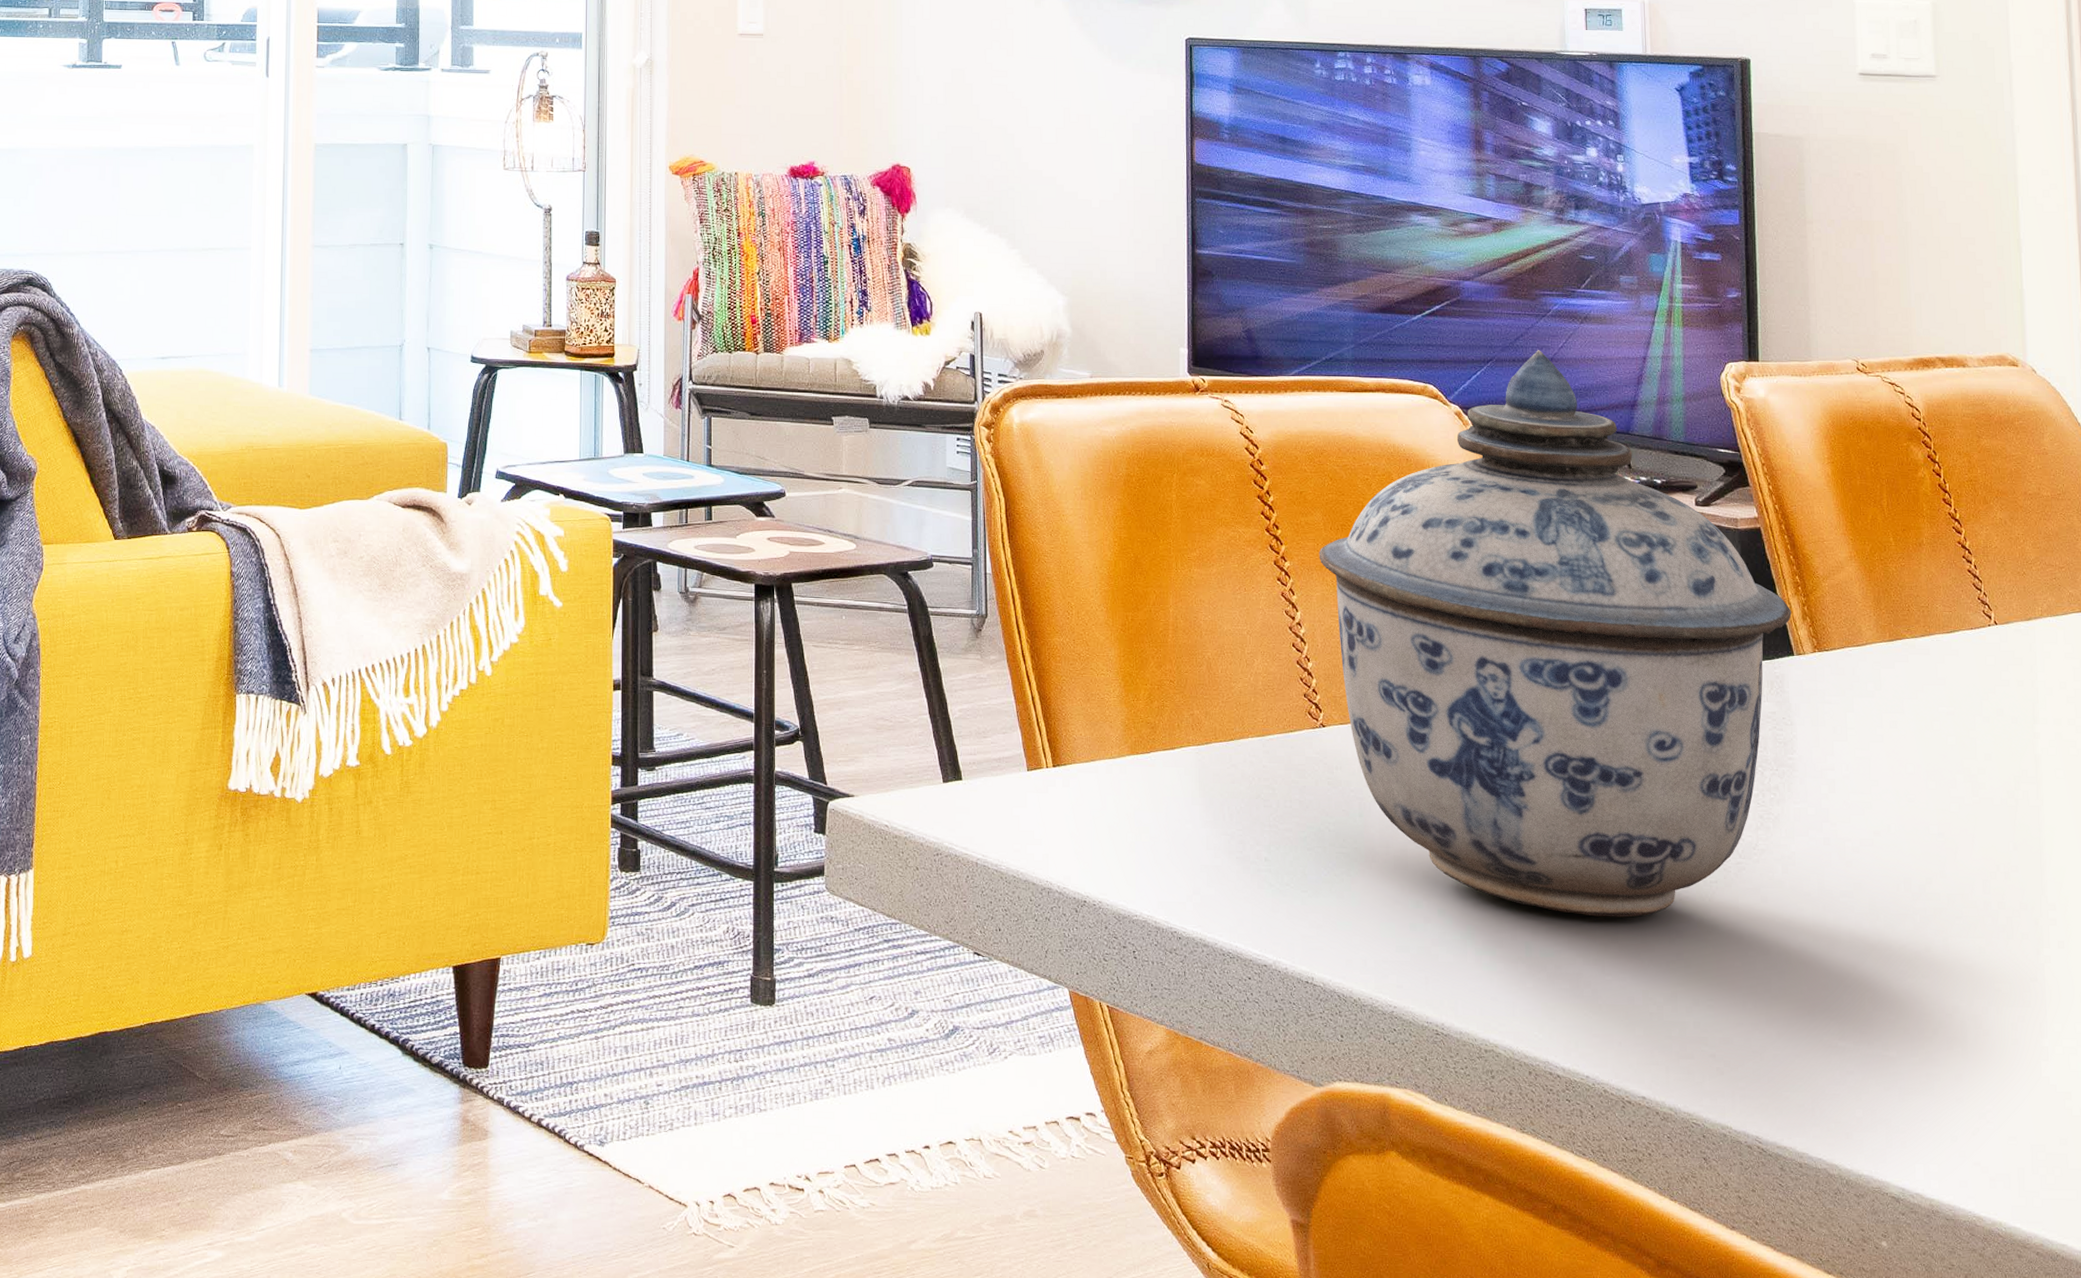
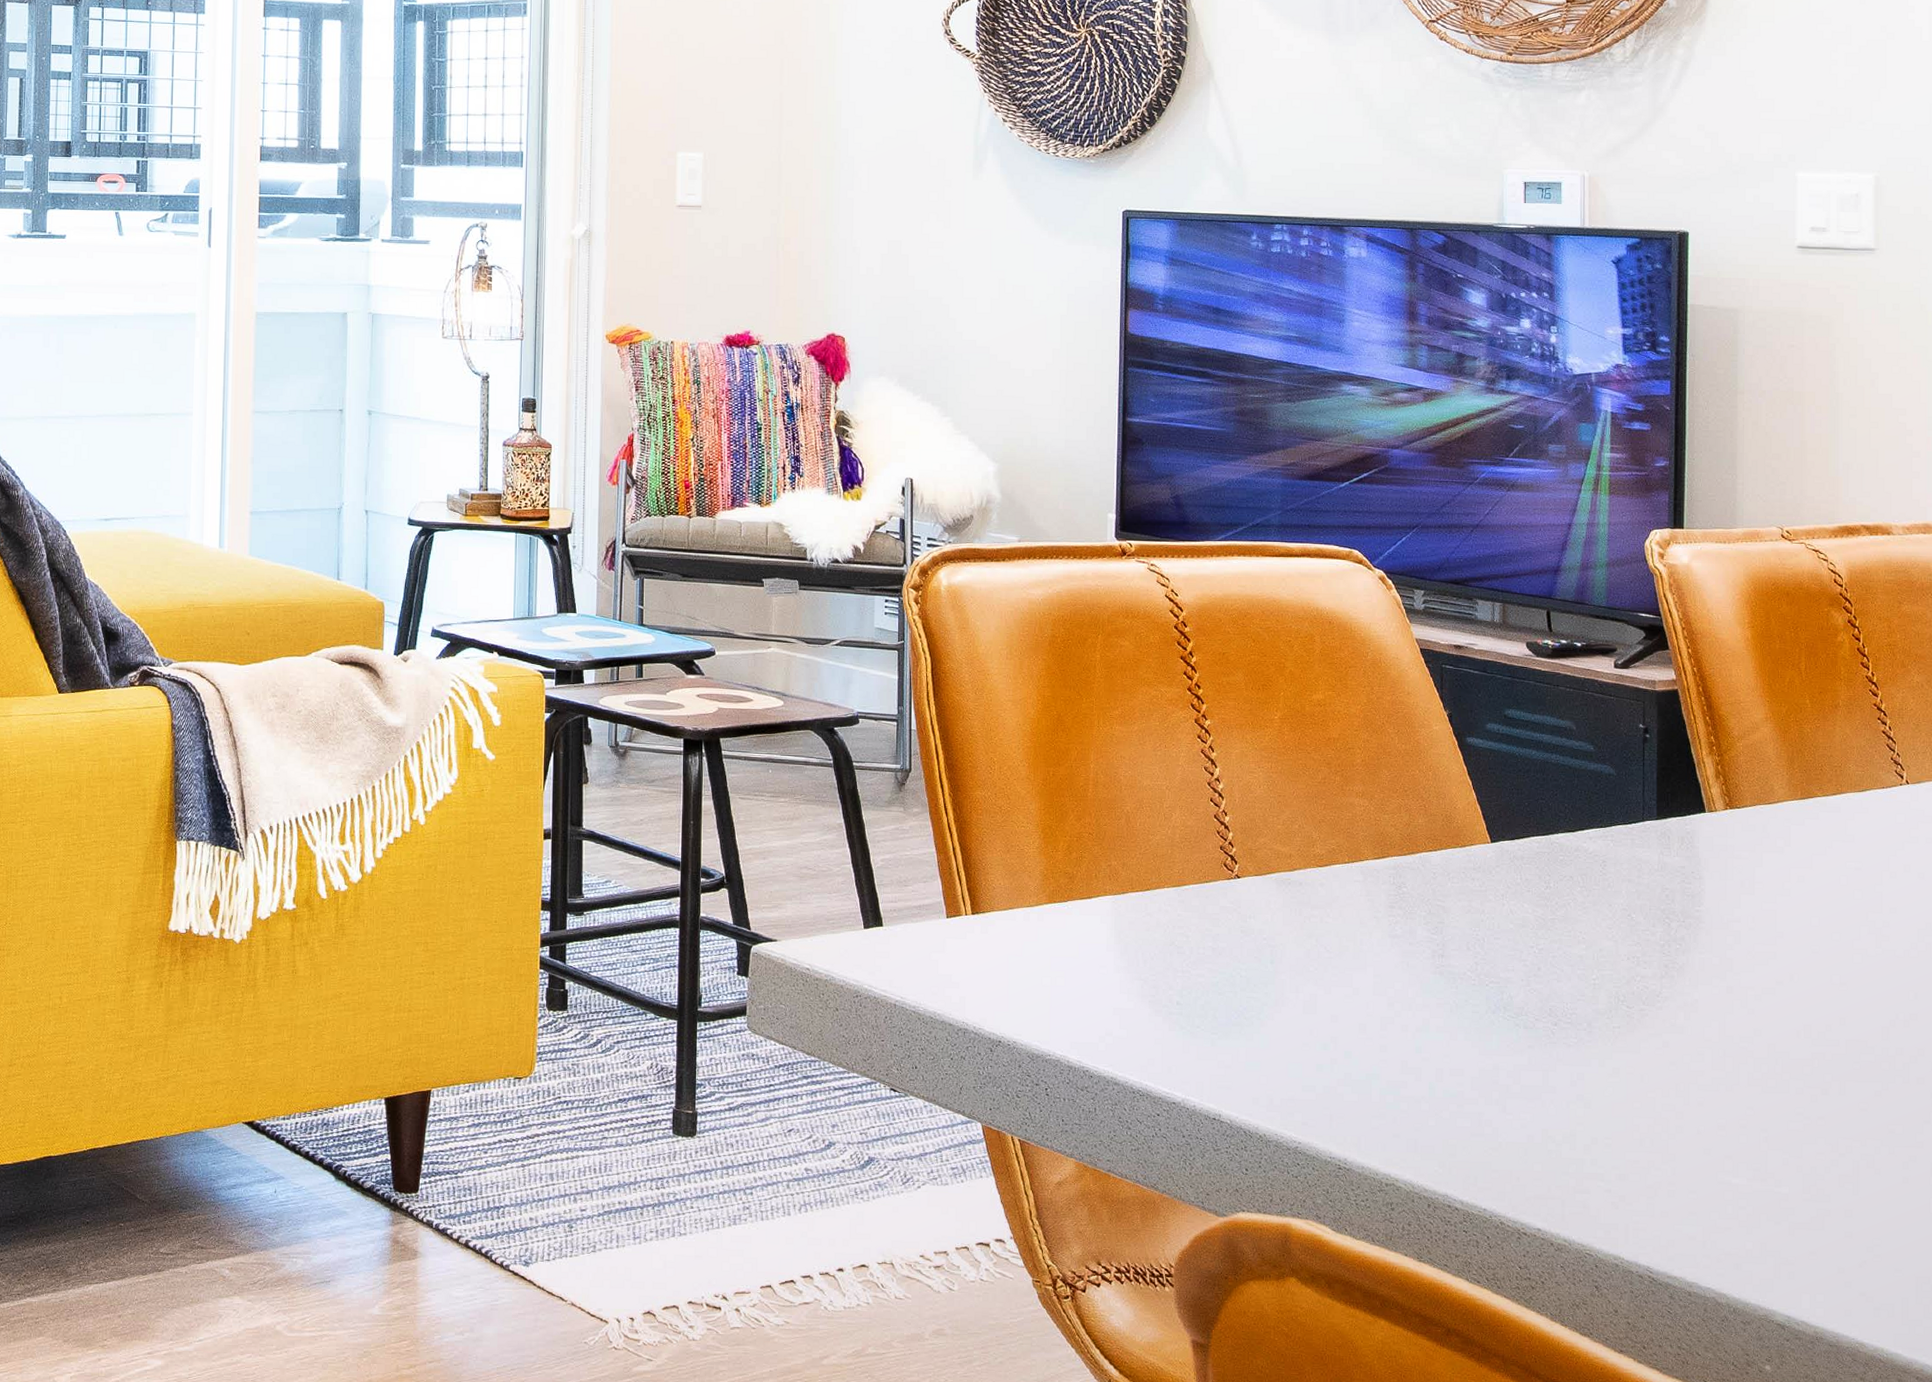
lidded jar: present [1319,350,1792,917] -> none [1239,517,1705,1060]

